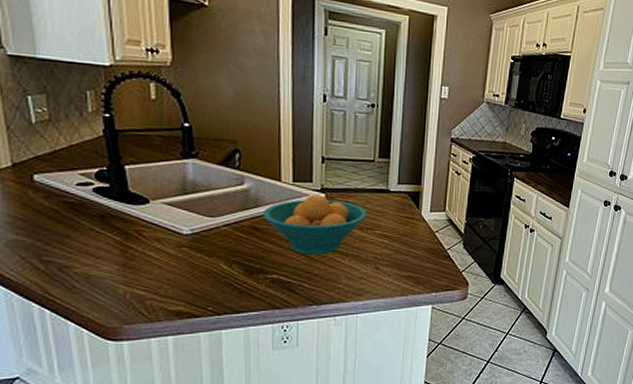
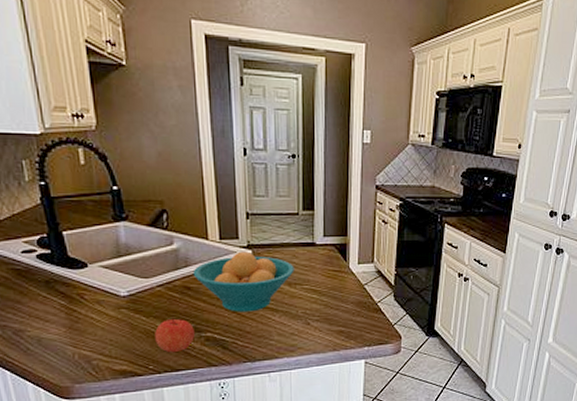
apple: none [217,257,259,294] -> present [155,317,195,353]

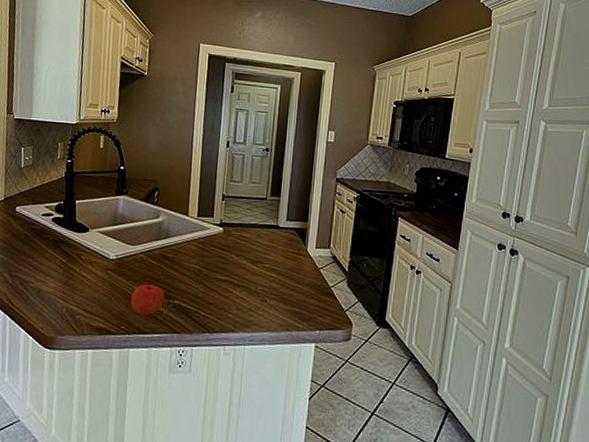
fruit bowl: present [193,251,294,312] -> none [171,228,258,285]

